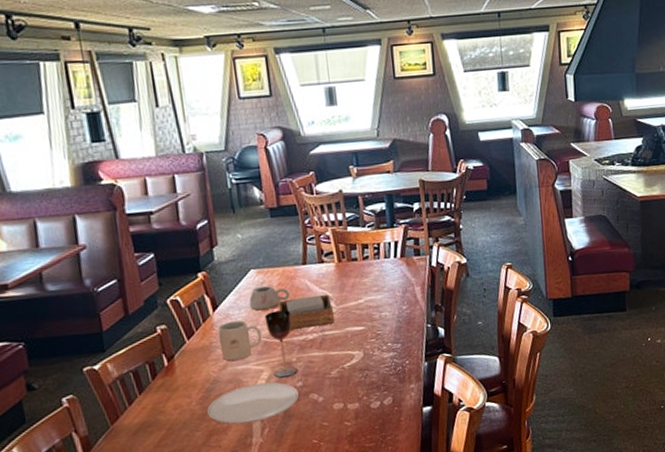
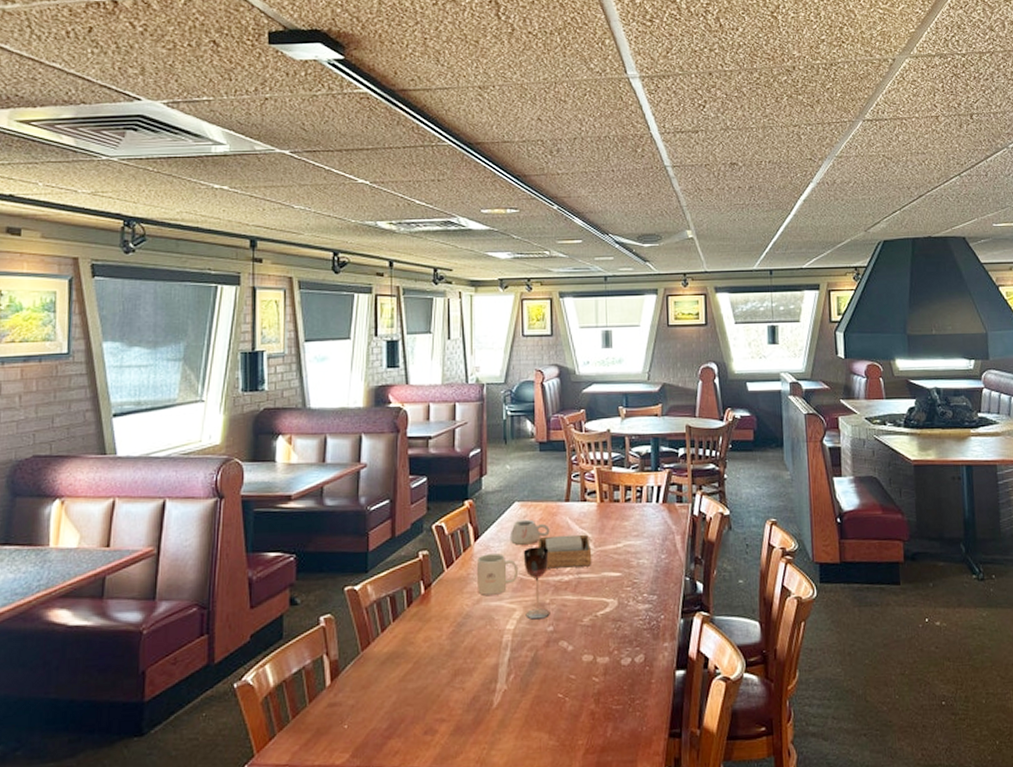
plate: present [207,382,300,425] -> none [456,622,549,667]

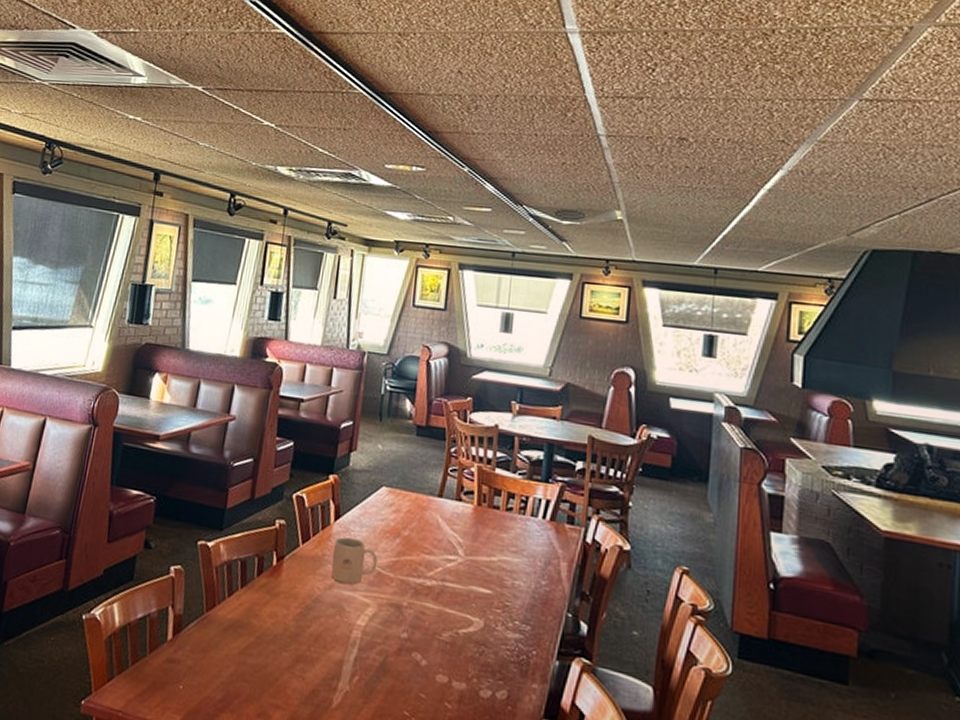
cup: present [509,519,550,545] -> none [372,507,417,537]
wineglass: present [523,546,550,620] -> none [379,539,413,623]
napkin holder: present [538,534,592,569] -> none [402,530,461,575]

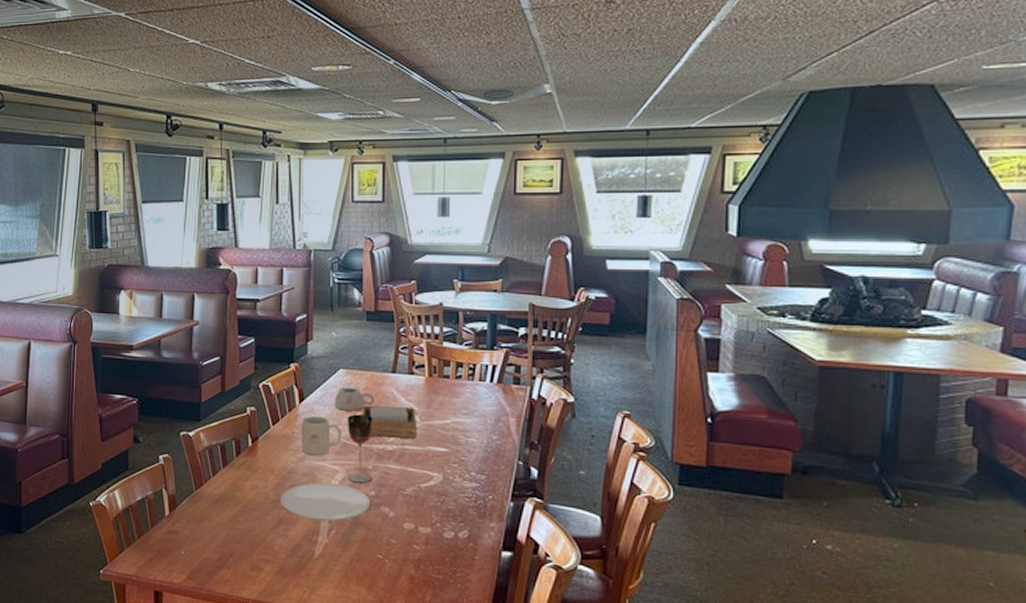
plate: none [300,616,402,666] -> present [280,482,371,522]
cup: none [372,507,417,537] -> present [334,386,375,411]
wineglass: none [379,539,413,623] -> present [347,414,373,483]
napkin holder: none [402,530,461,575] -> present [363,404,418,439]

